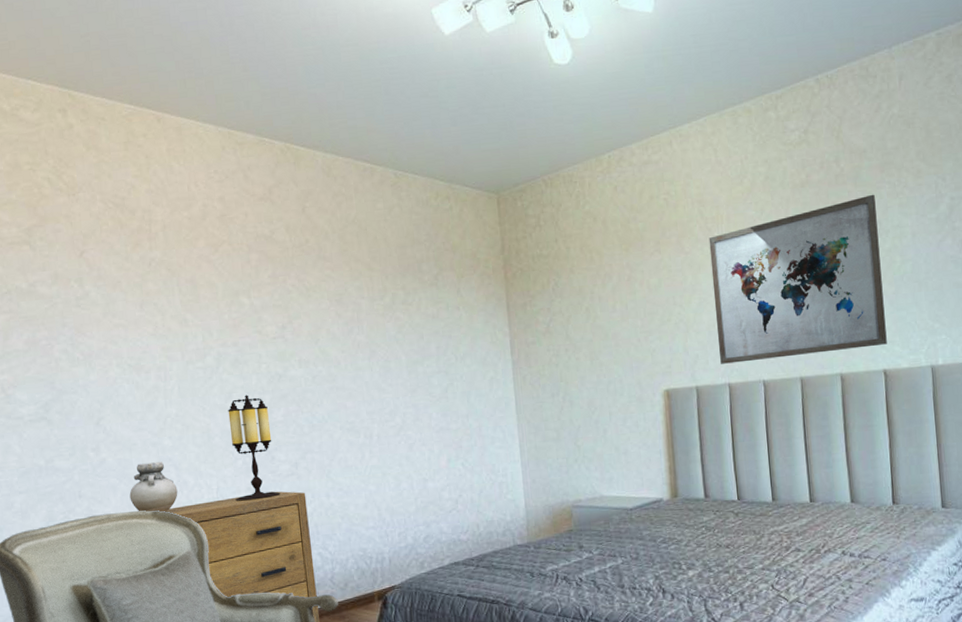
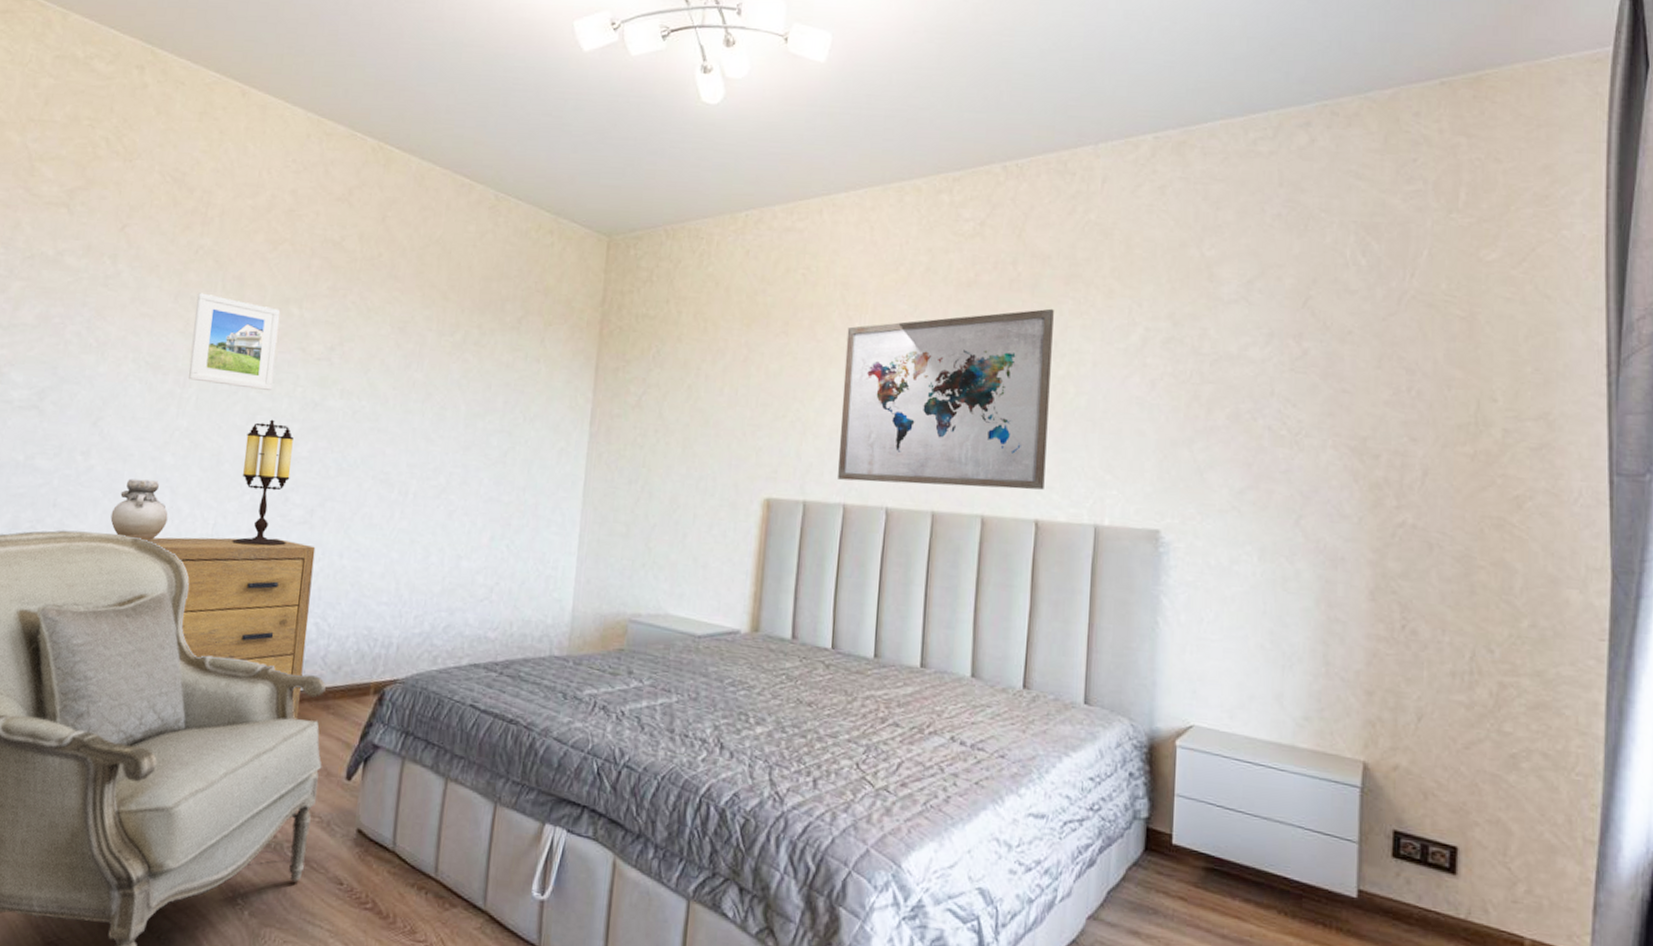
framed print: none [159,298,241,374] -> present [188,293,281,391]

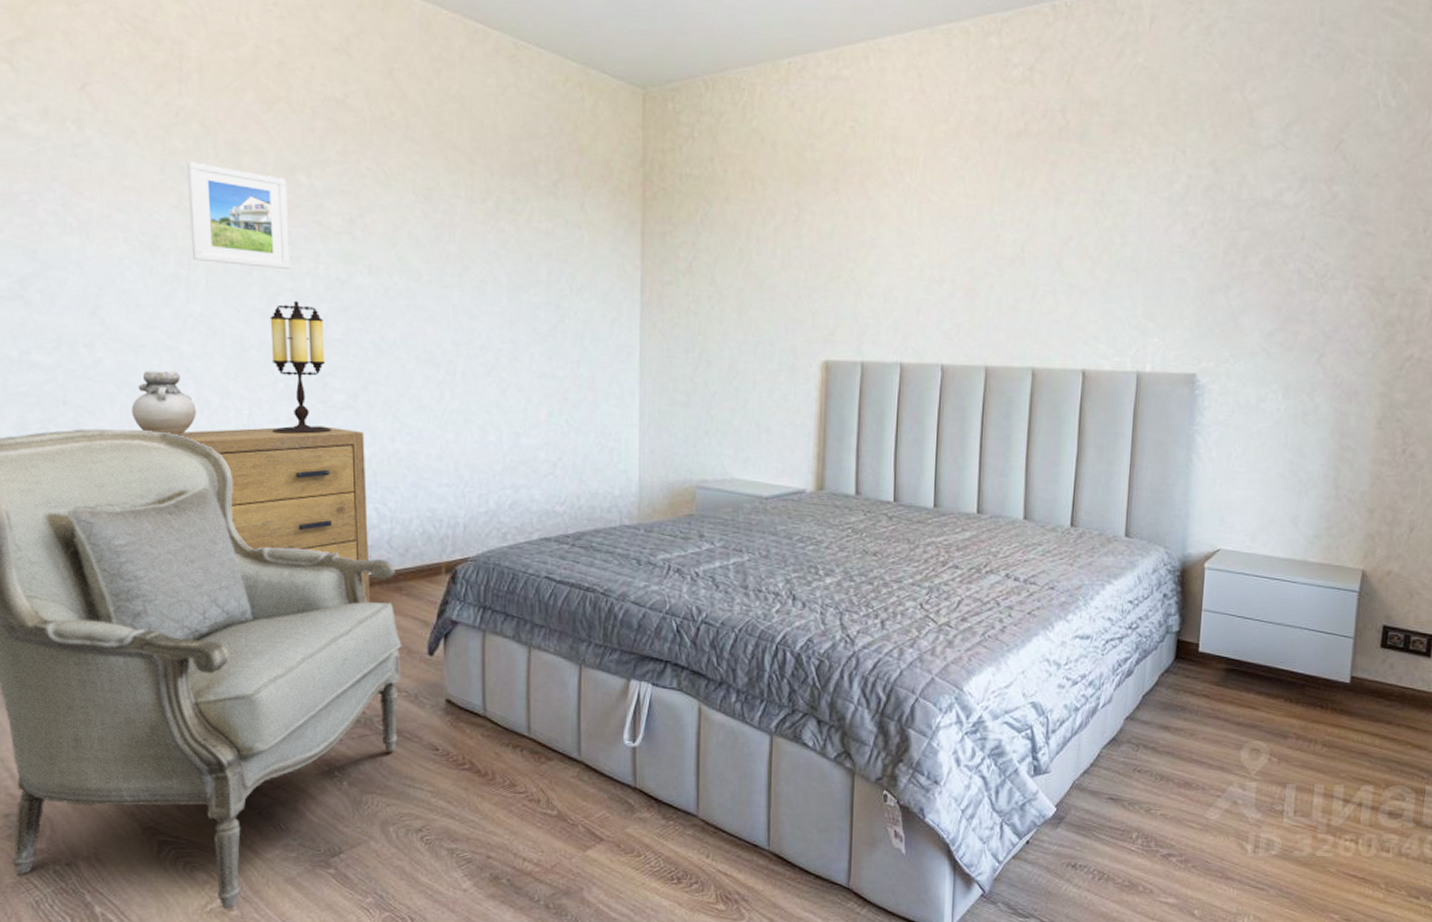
wall art: present [838,308,1054,490] -> none [894,158,1101,341]

